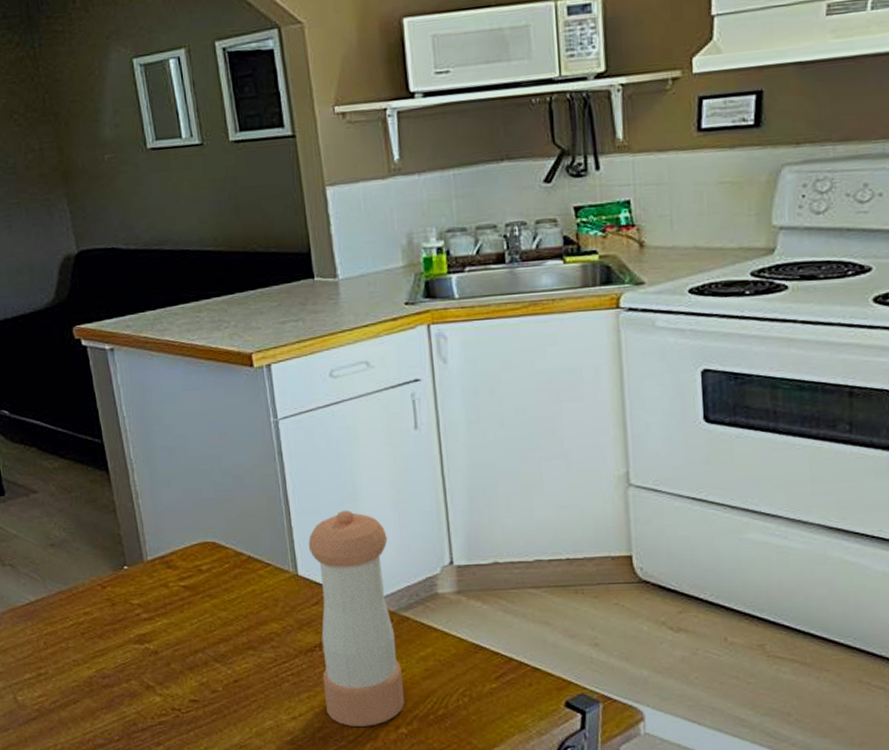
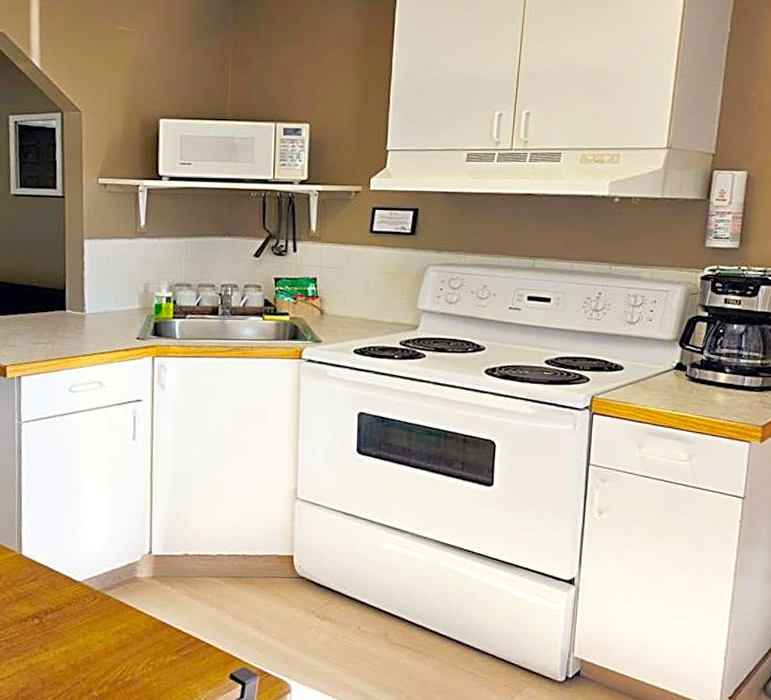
pepper shaker: present [308,510,405,726] -> none [31,502,100,689]

